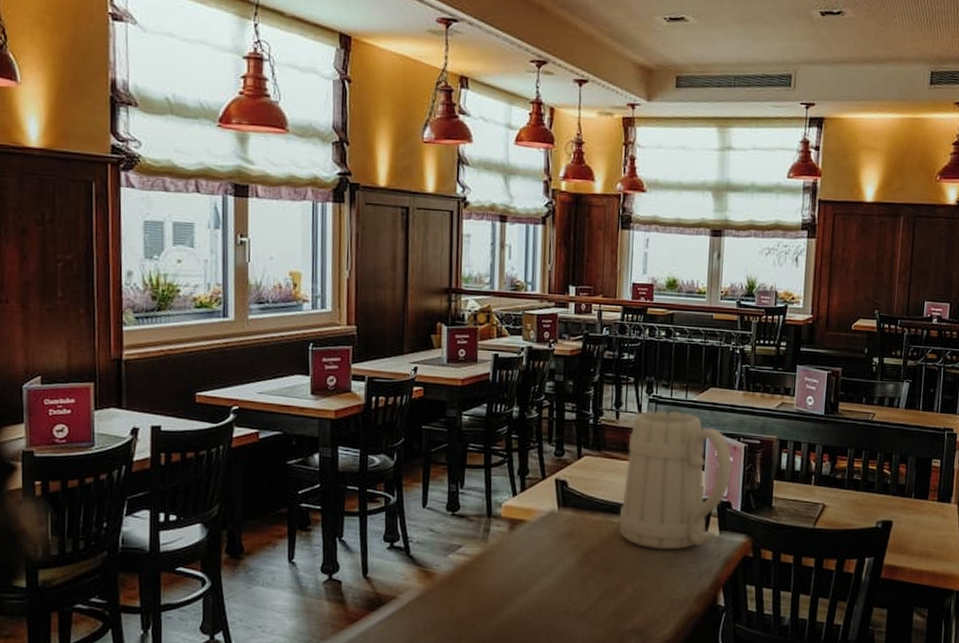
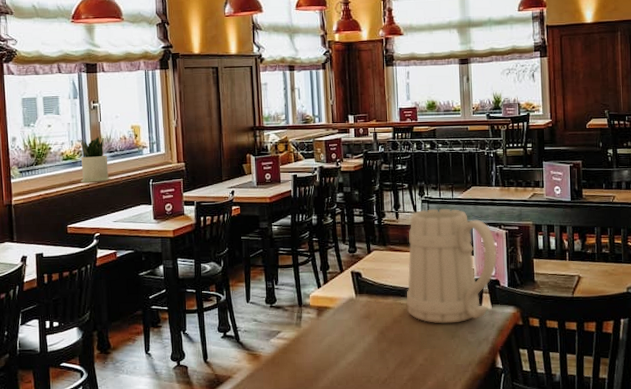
planter: none [216,281,259,342] -> present [80,136,112,184]

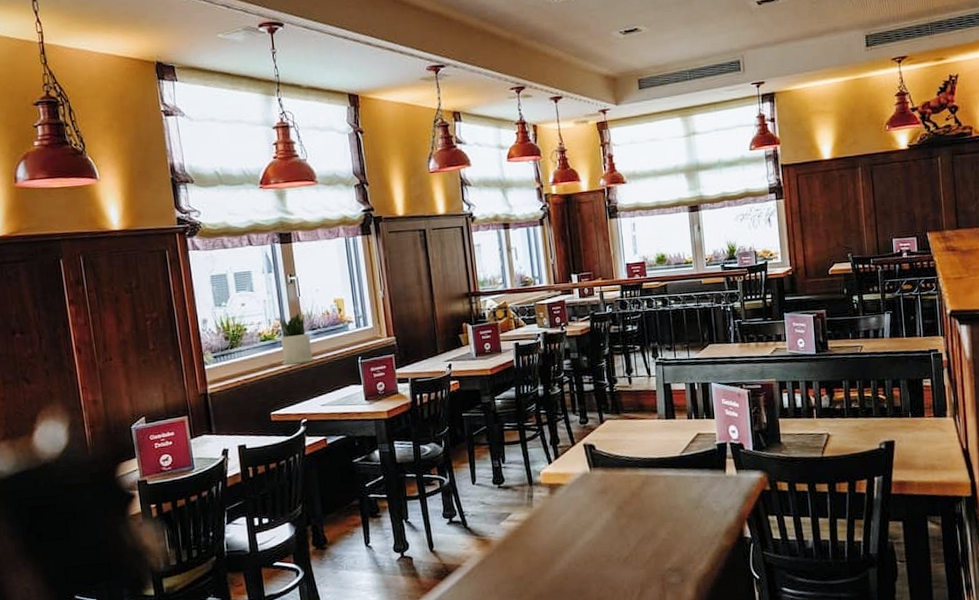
beer mug: present [406,208,497,324] -> none [643,370,740,494]

